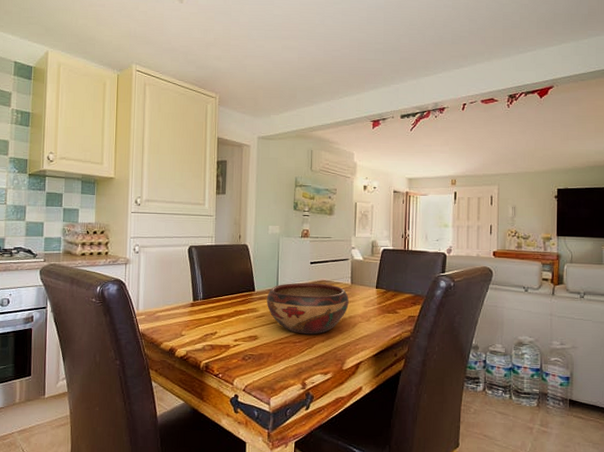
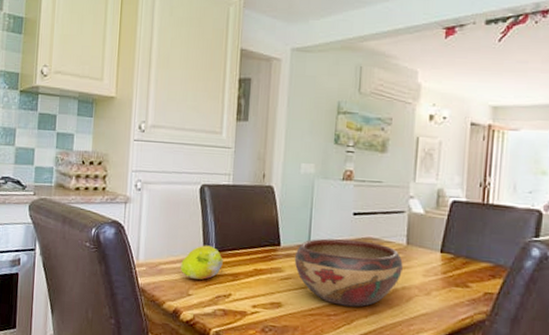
fruit: none [174,294,210,322] -> present [180,245,224,280]

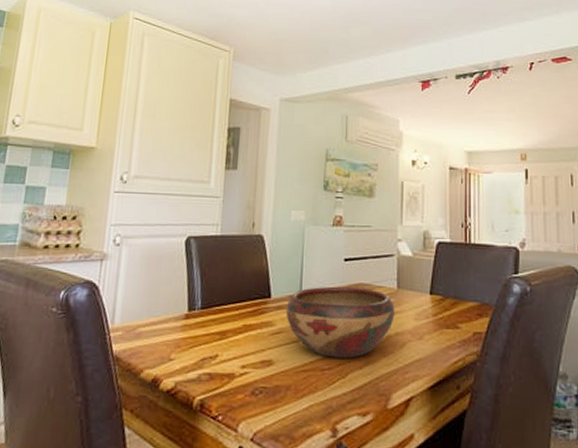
fruit: present [180,245,224,280] -> none [161,302,211,341]

